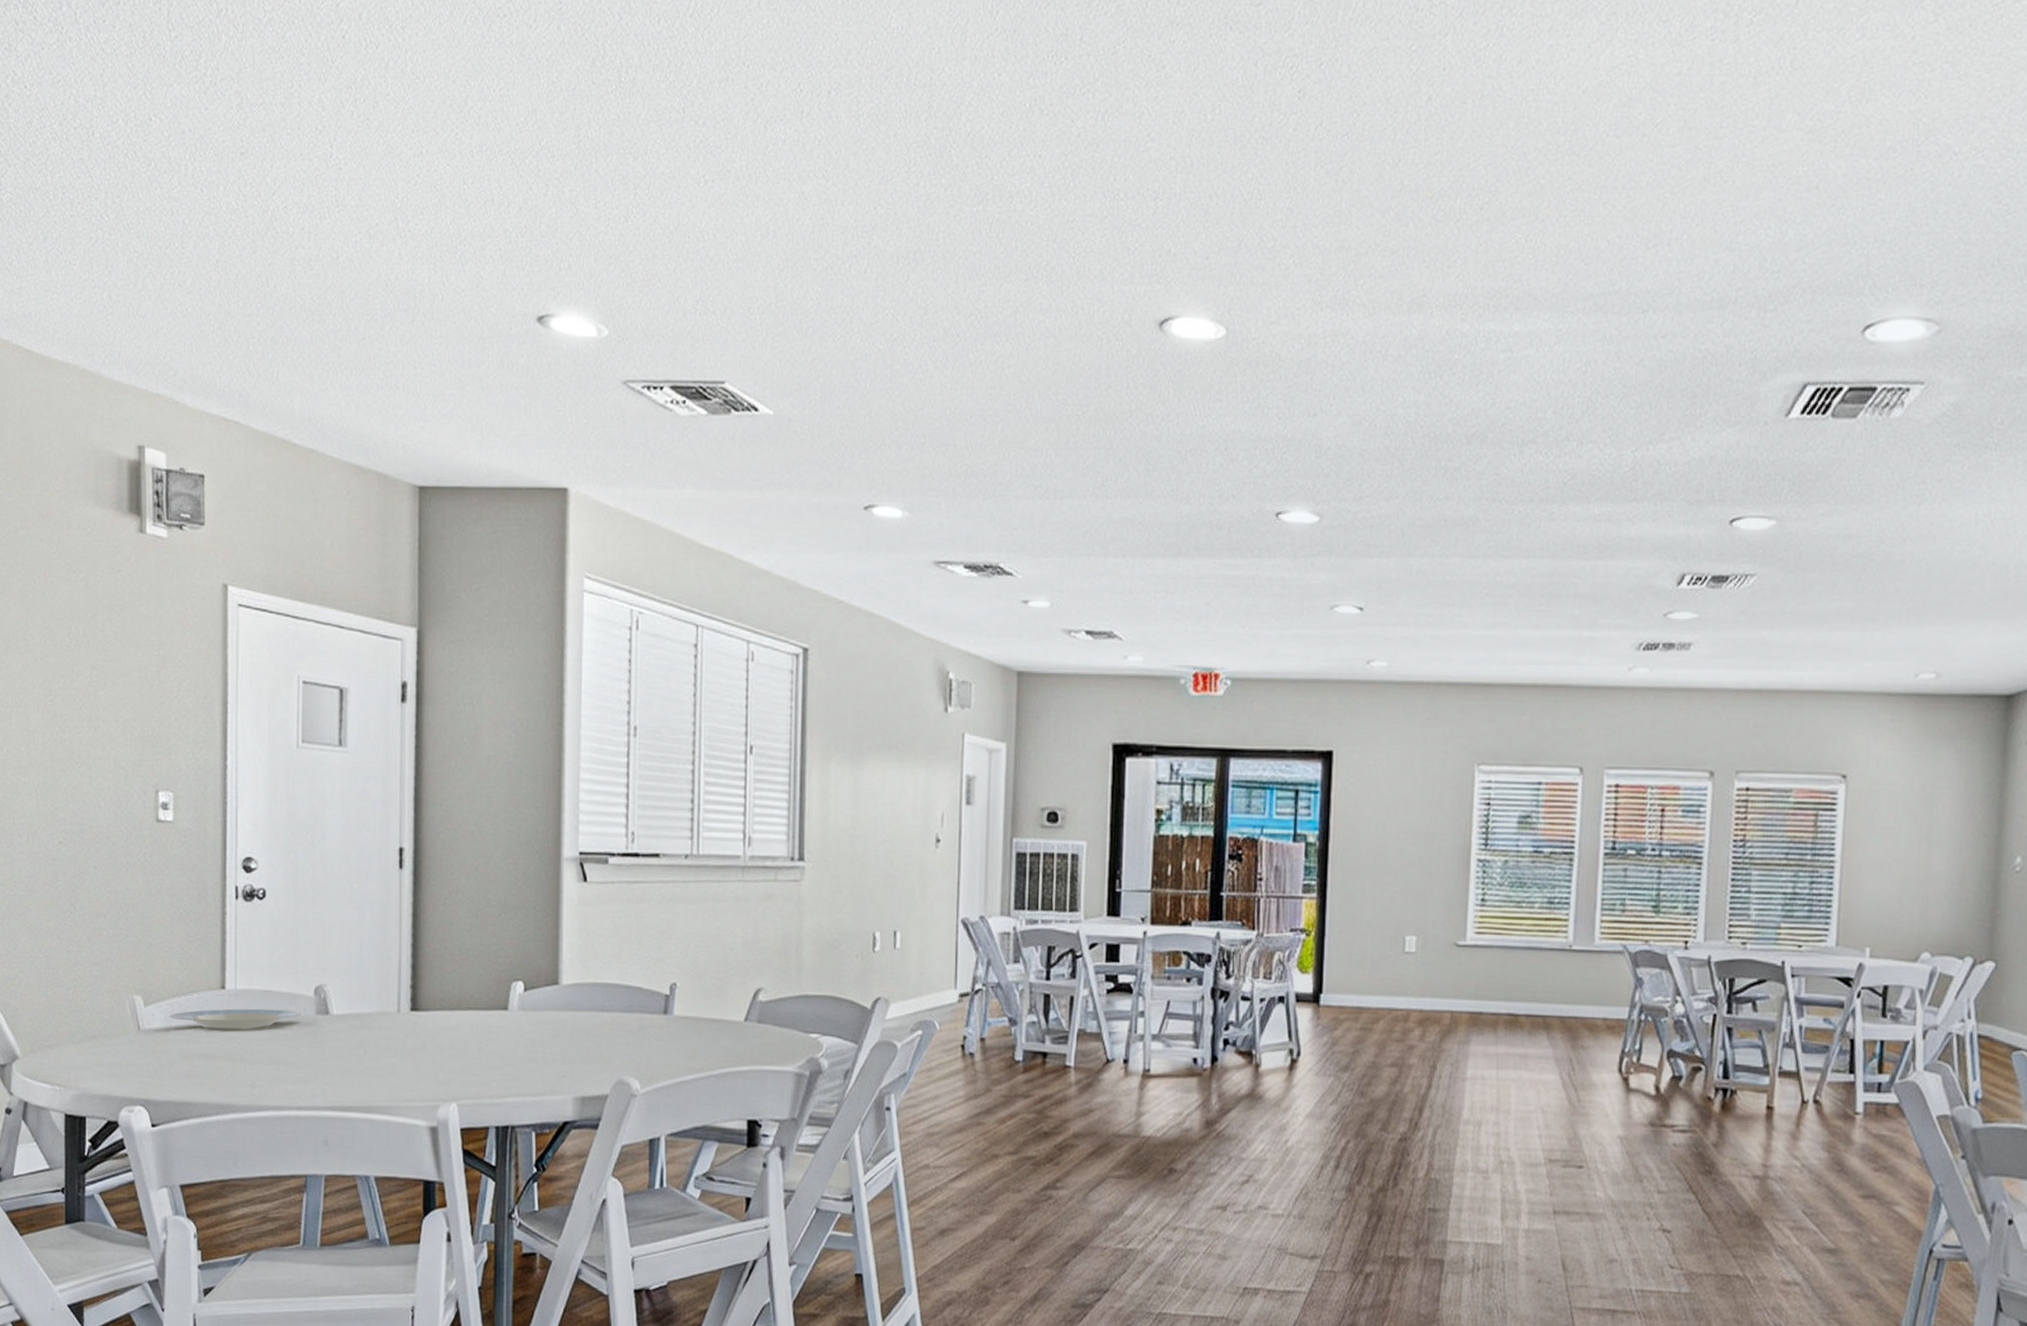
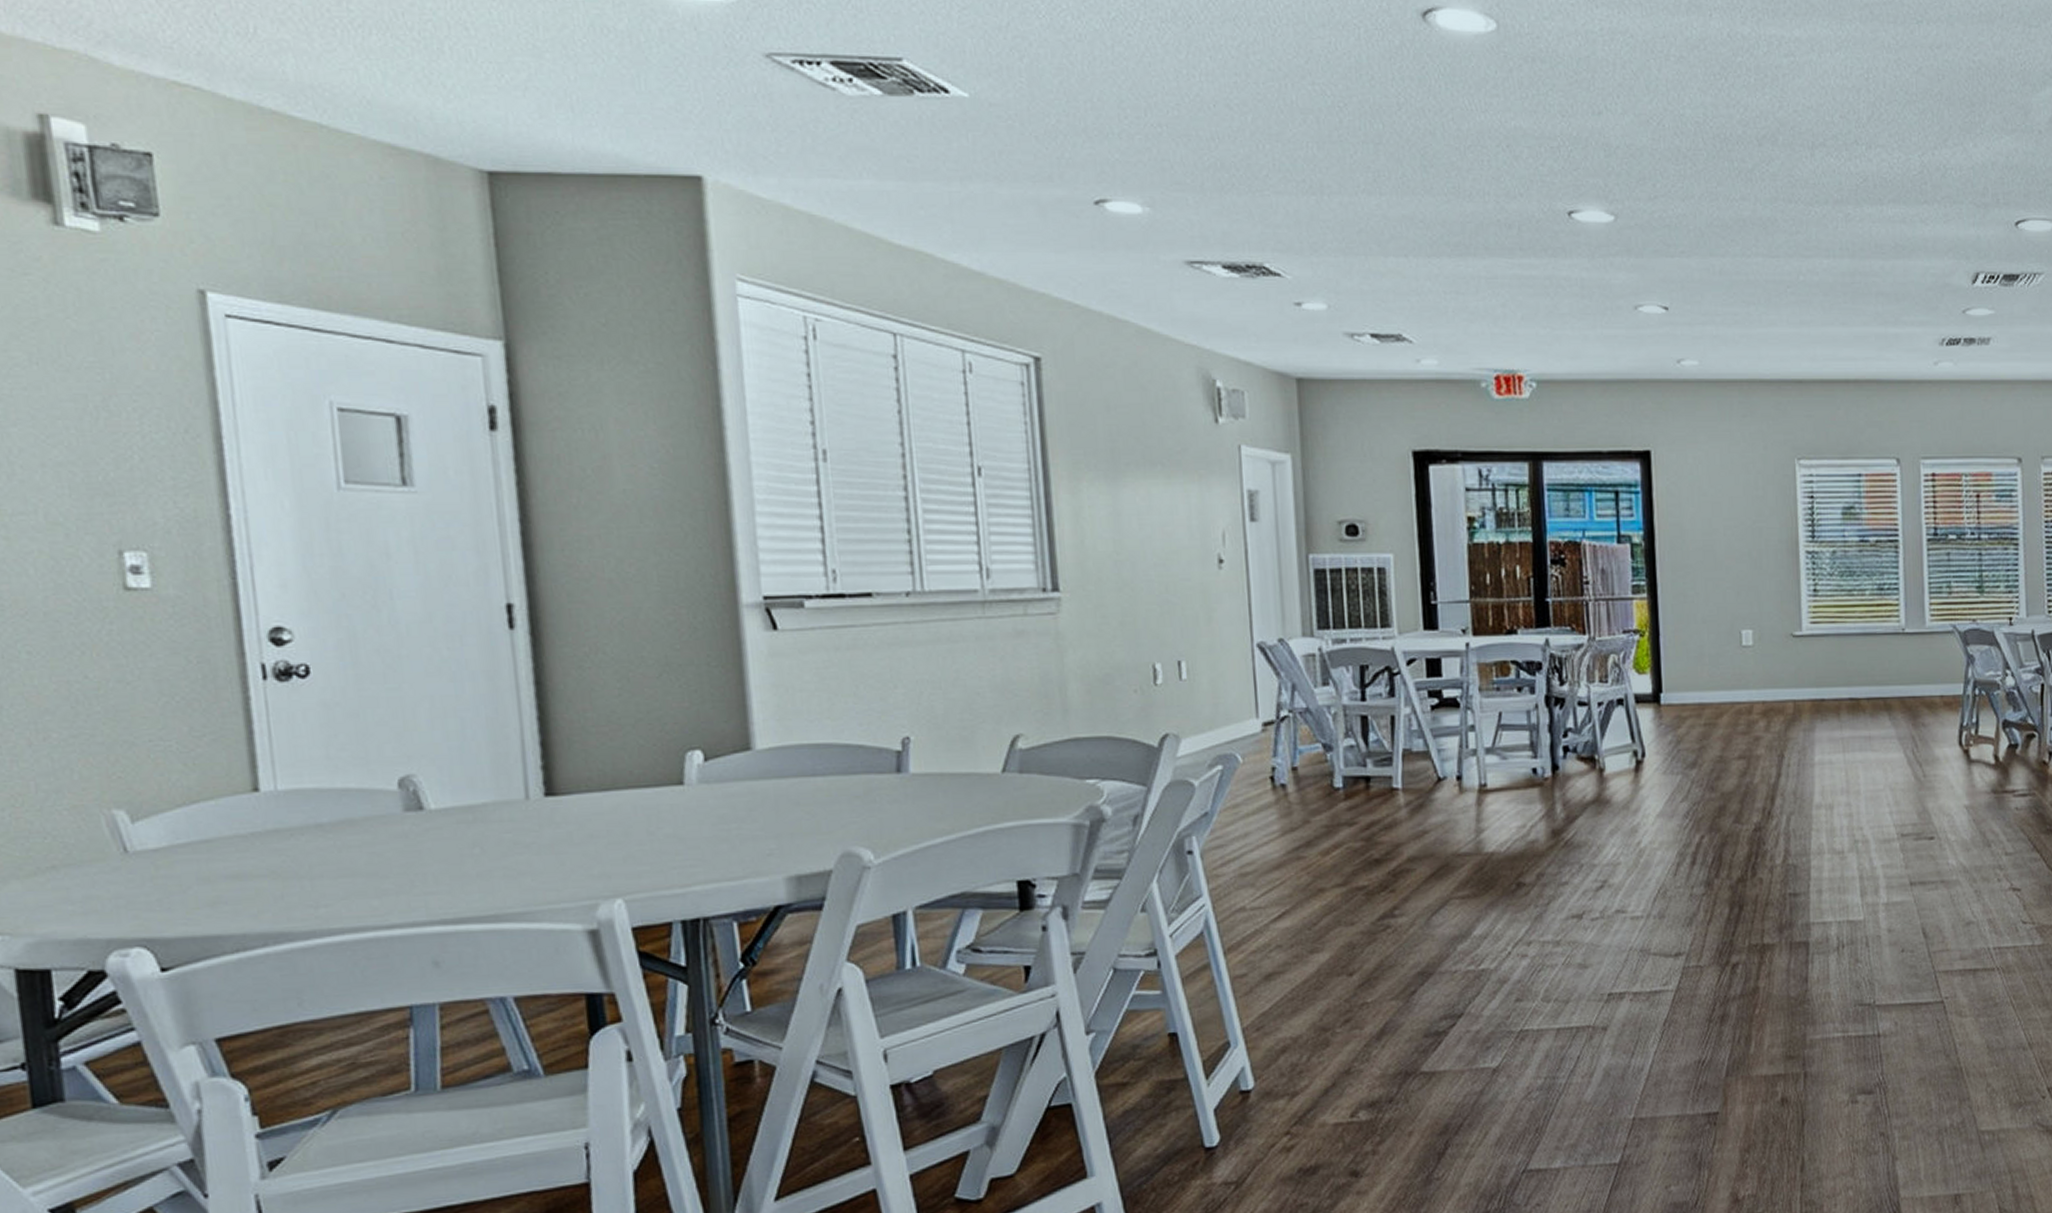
plate: present [169,1008,302,1032] -> none [173,809,382,844]

